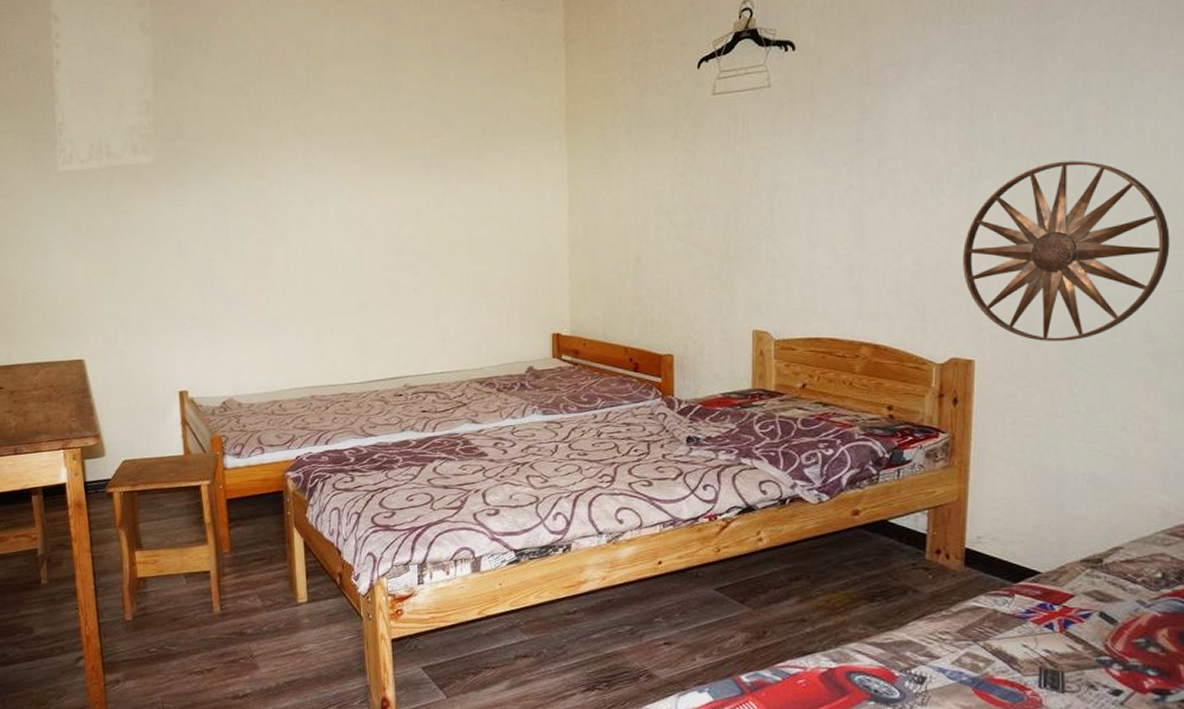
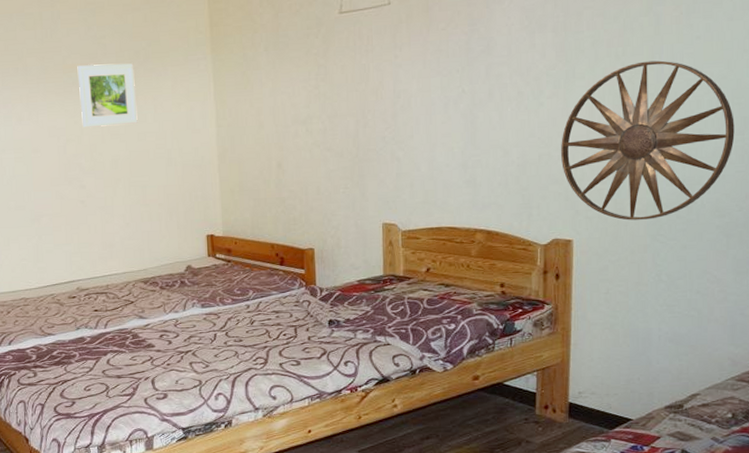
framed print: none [417,140,481,208] -> present [77,63,138,128]

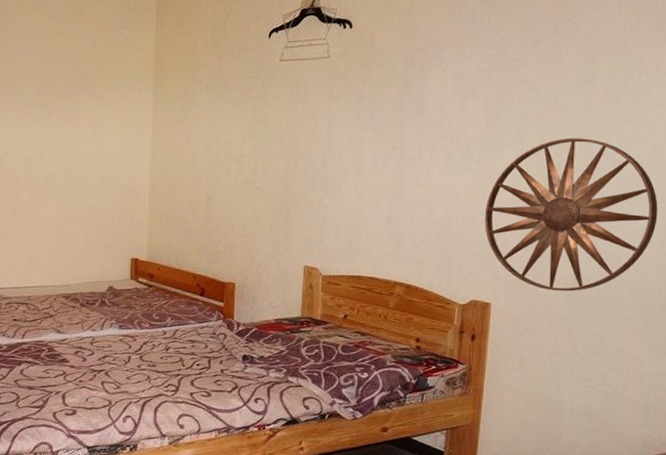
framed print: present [77,63,138,128] -> none [22,83,78,145]

